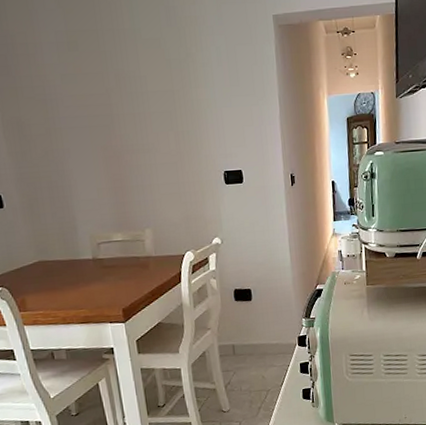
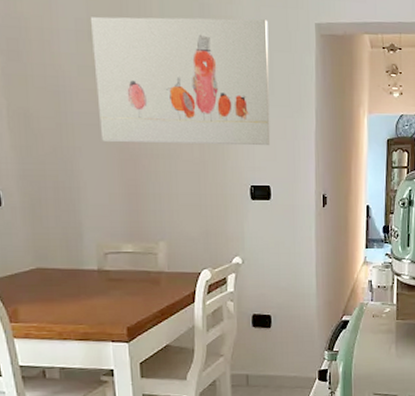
wall art: none [69,16,240,143] -> present [91,16,271,145]

